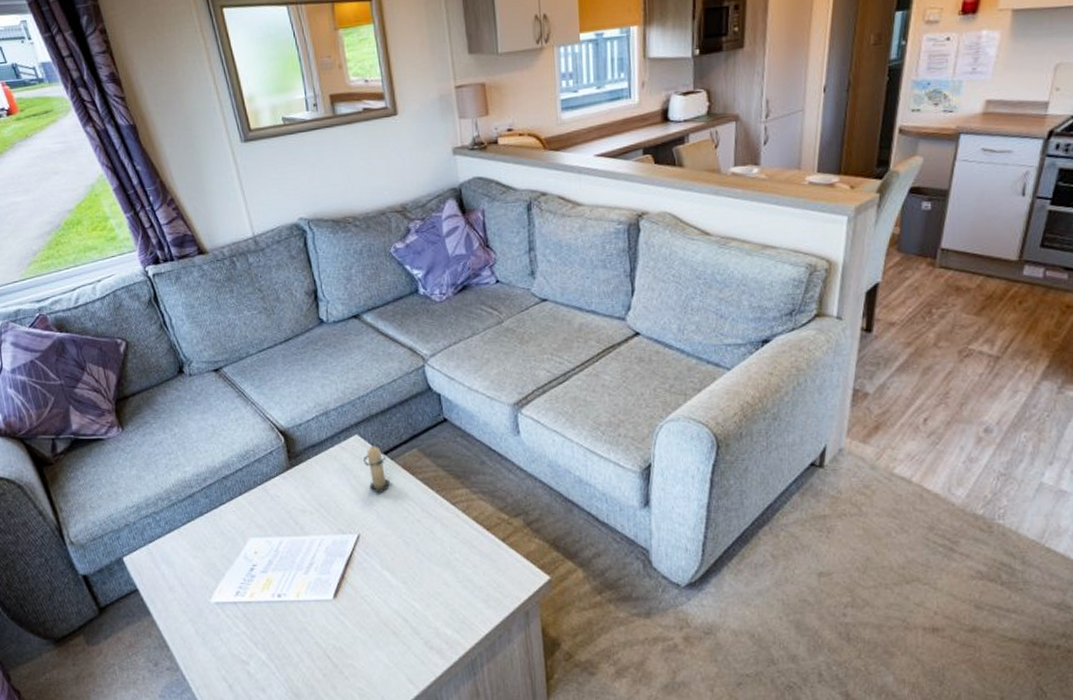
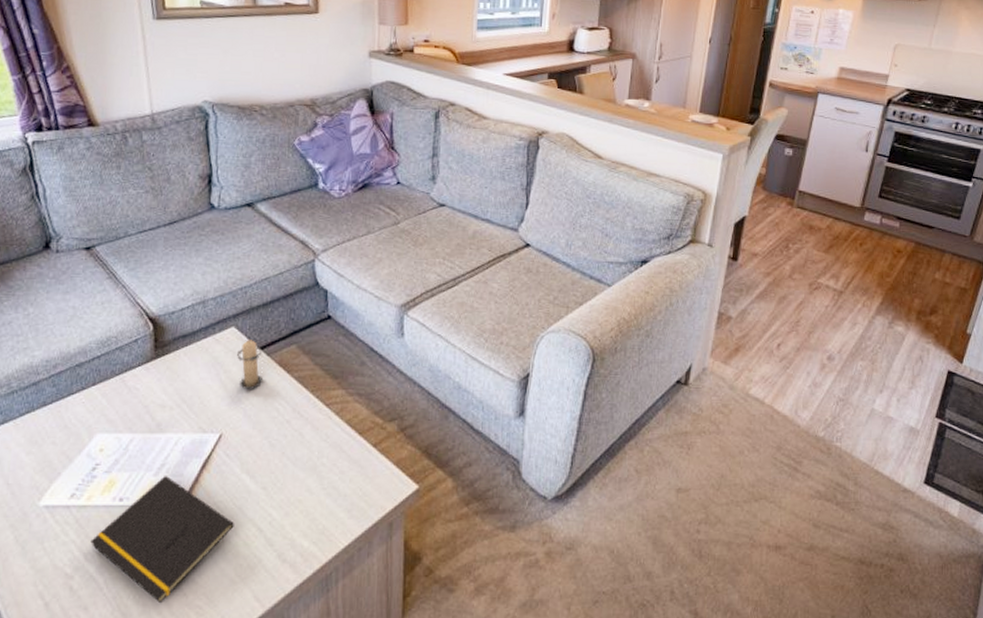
notepad: none [258,574,382,686] -> present [90,476,234,604]

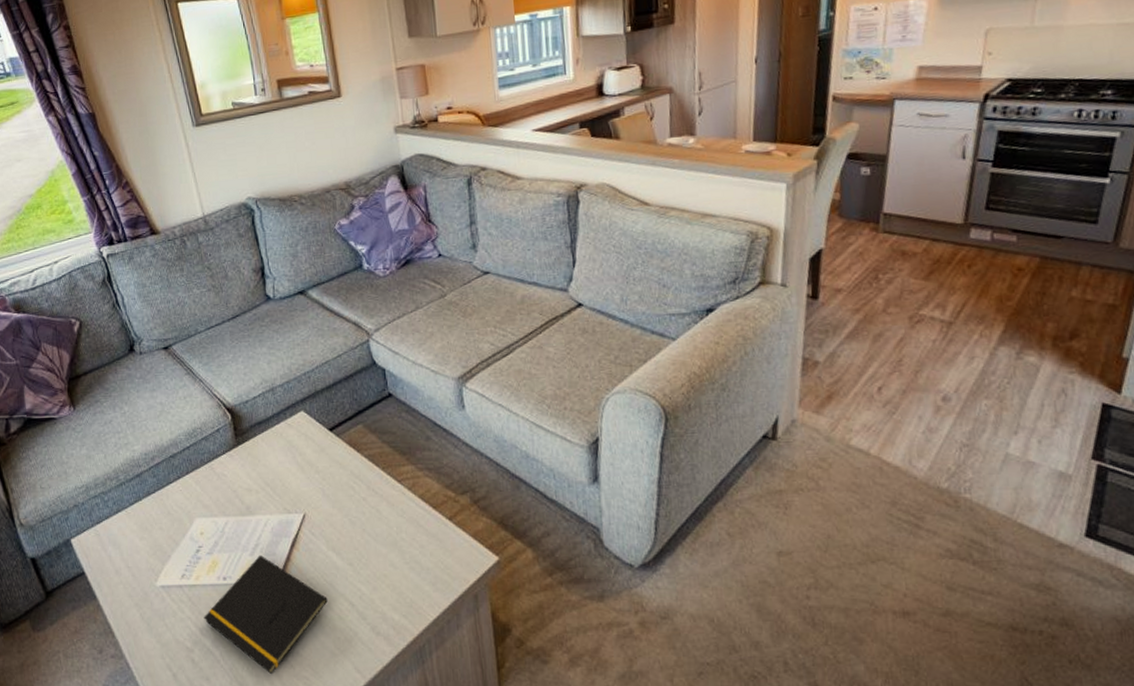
candle: present [237,337,263,389] -> none [309,420,335,470]

